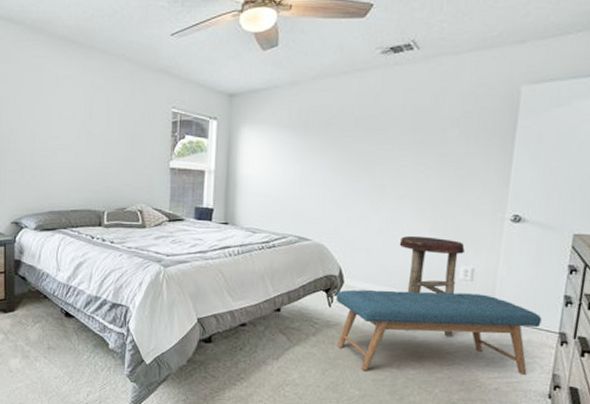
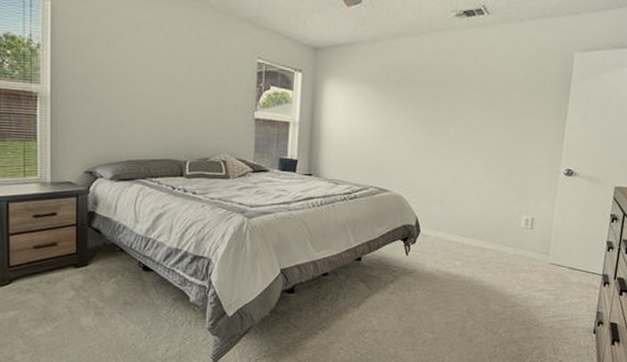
bench: present [335,289,542,376] -> none [412,238,589,315]
stool: present [399,235,465,337] -> none [469,187,526,281]

